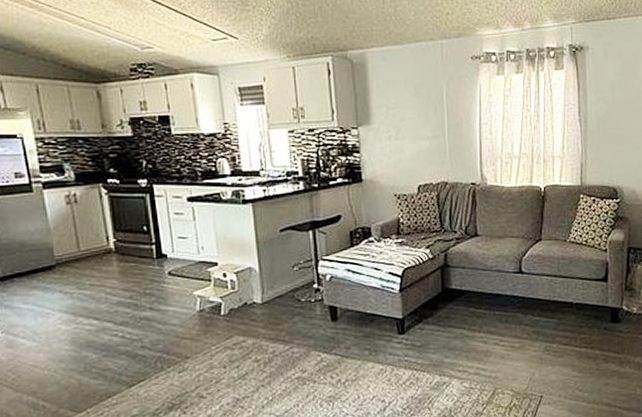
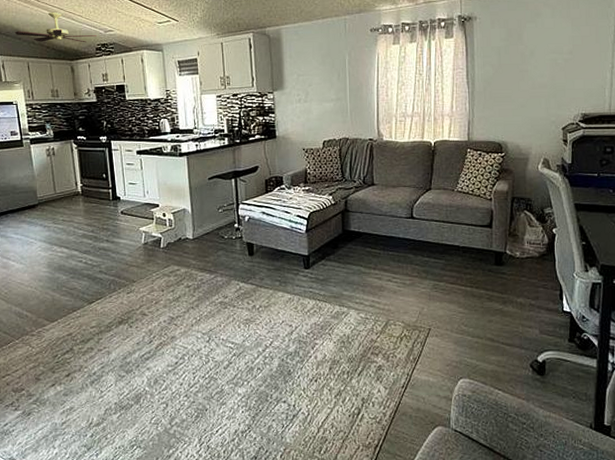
ceiling fan: none [16,22,132,62] -> present [14,12,97,43]

